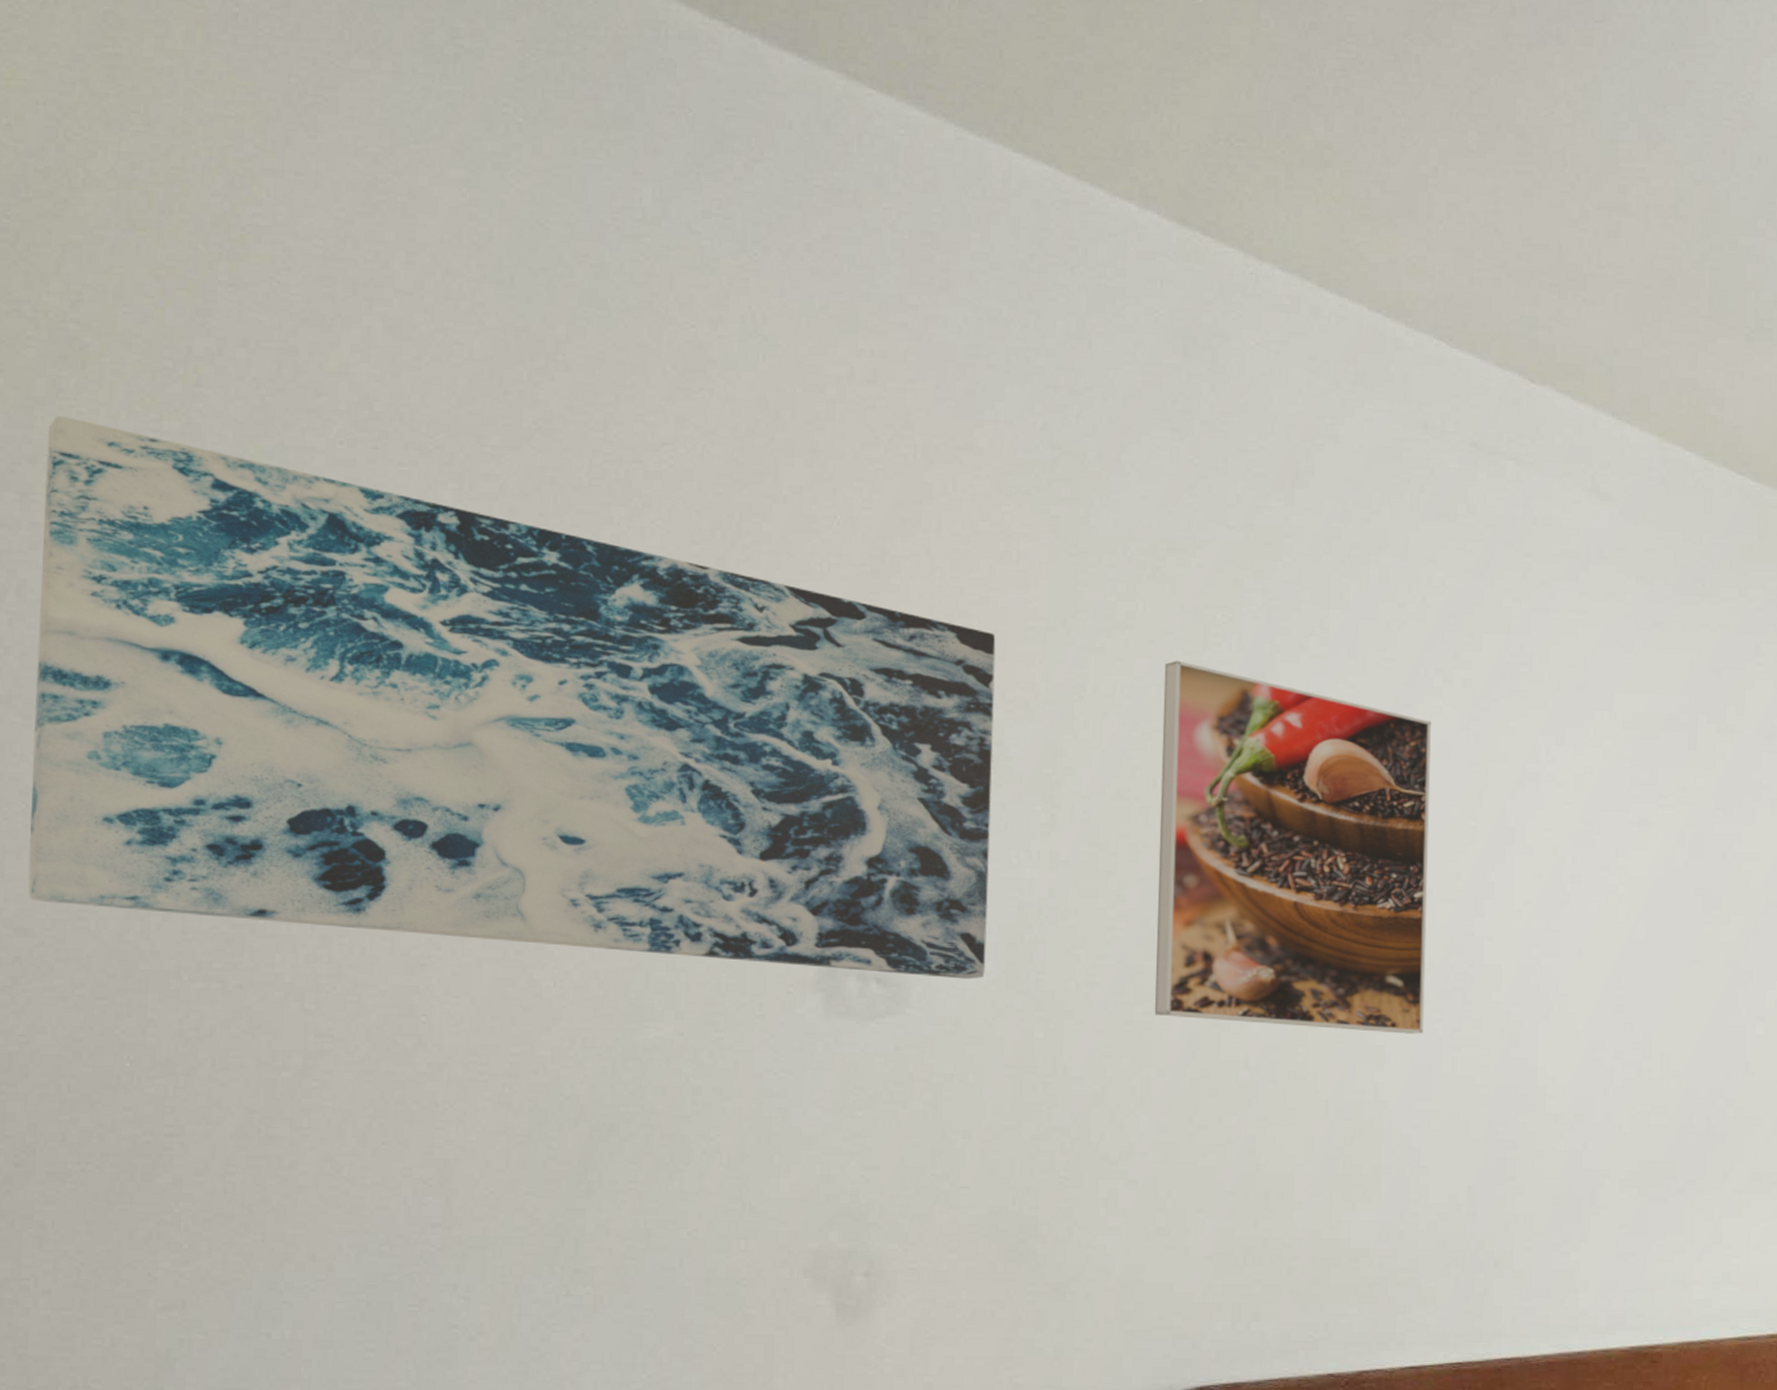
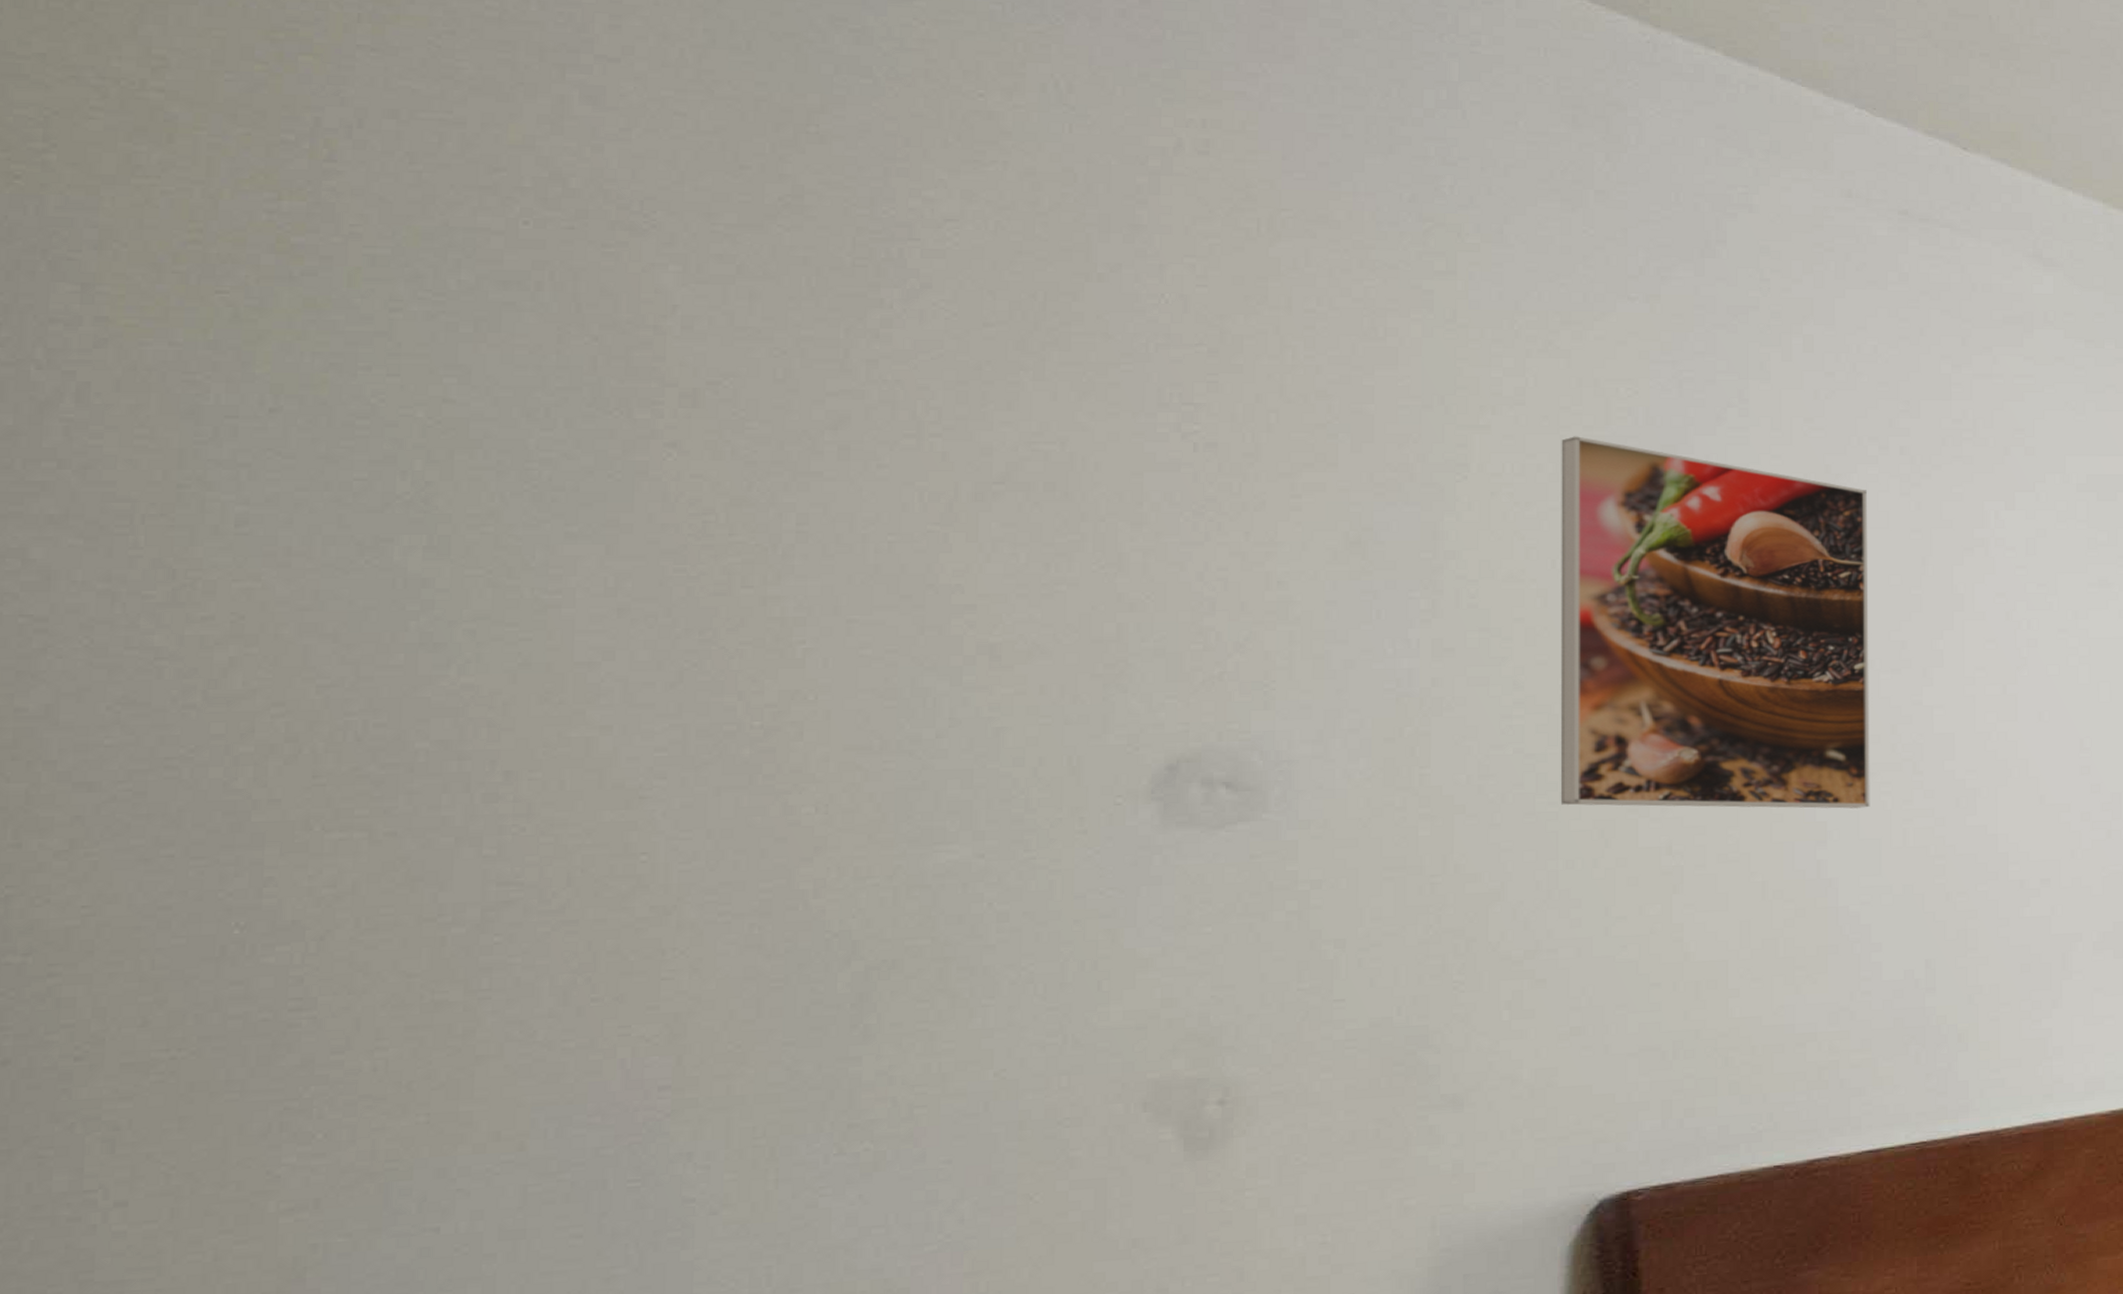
wall art: present [28,415,996,979] -> none [93,195,1361,779]

